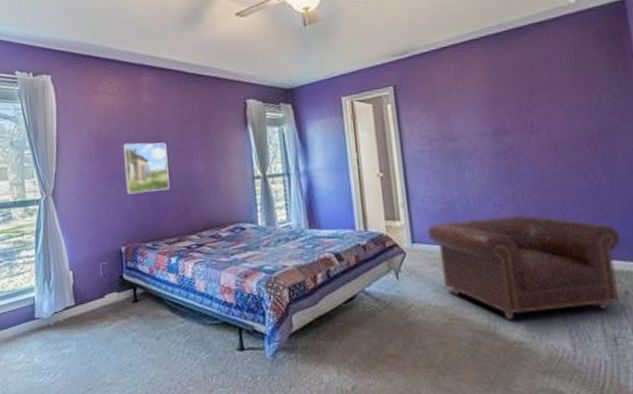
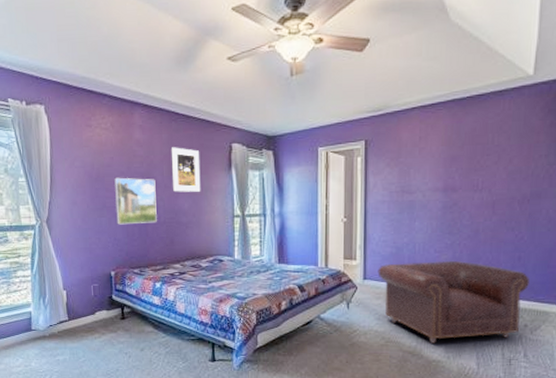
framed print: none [181,107,216,155] -> present [171,147,201,192]

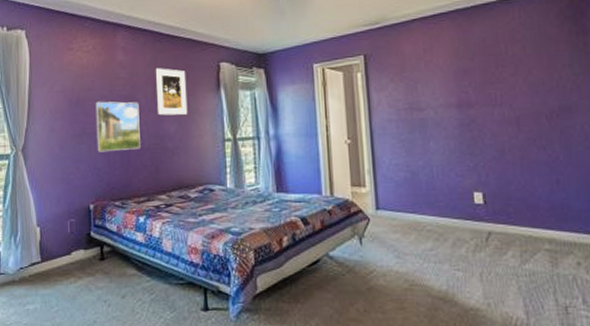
armchair: present [377,261,530,343] -> none [391,186,576,287]

